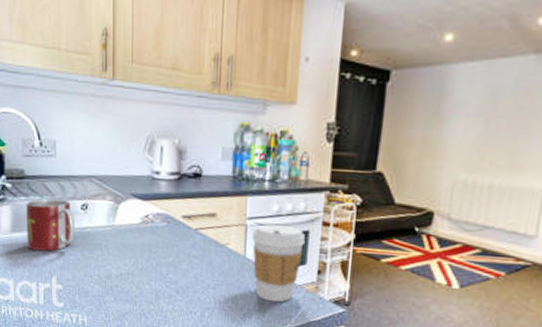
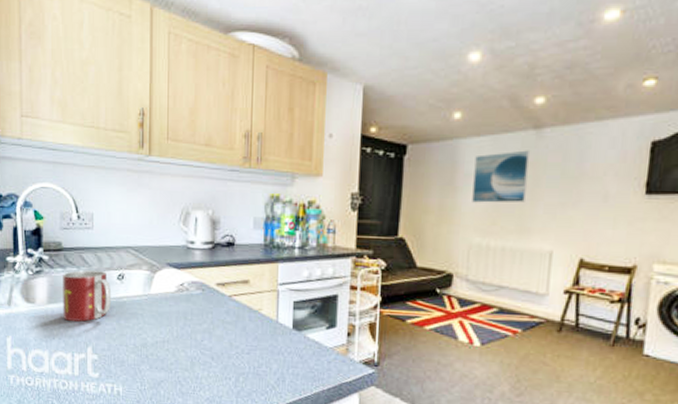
coffee cup: present [251,224,306,303] -> none [283,289,335,366]
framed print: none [459,77,530,136] -> present [472,150,531,203]

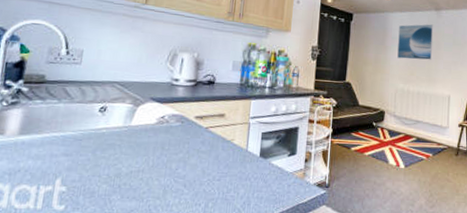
mug: present [63,269,112,322] -> none [34,102,92,153]

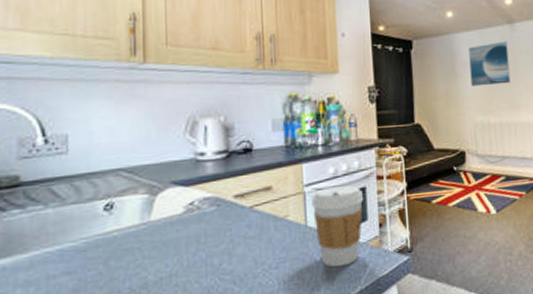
coffee cup: none [253,122,296,189] -> present [311,185,364,268]

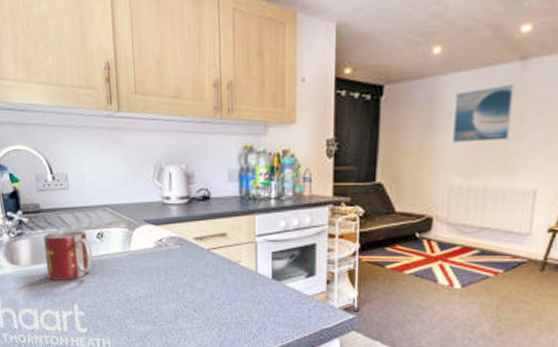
mug: none [21,202,96,277] -> present [43,229,93,280]
coffee cup: present [311,185,364,268] -> none [262,239,314,314]

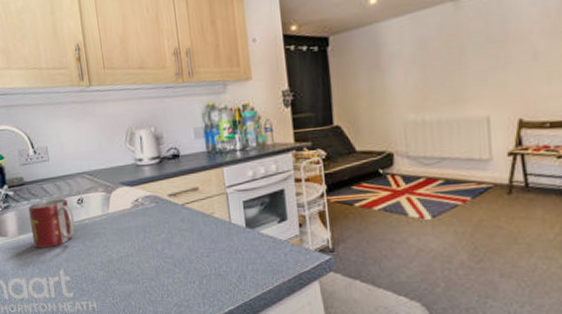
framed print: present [452,84,516,143] -> none [397,22,455,81]

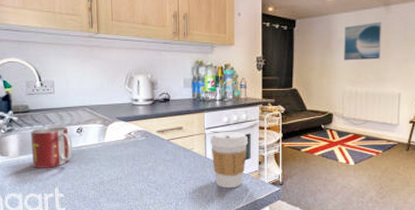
coffee cup: none [233,187,283,261] -> present [210,131,249,189]
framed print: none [397,22,455,81] -> present [344,21,383,61]

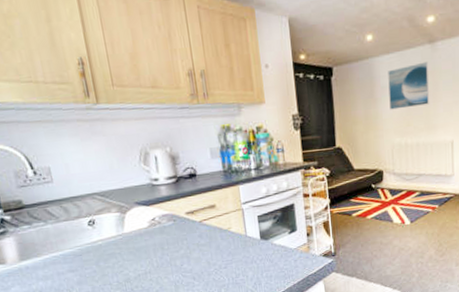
mug: present [31,126,73,168] -> none [30,220,87,274]
coffee cup: present [210,131,249,189] -> none [249,202,293,268]

